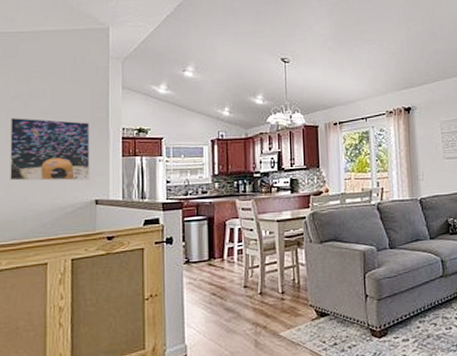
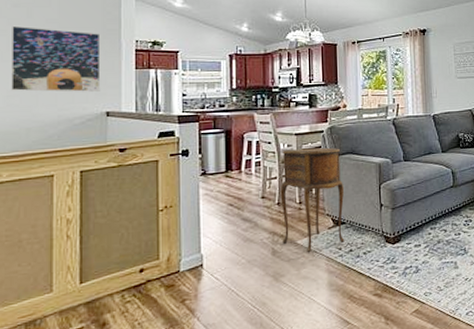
side table: none [262,234,329,346] -> present [280,147,345,253]

